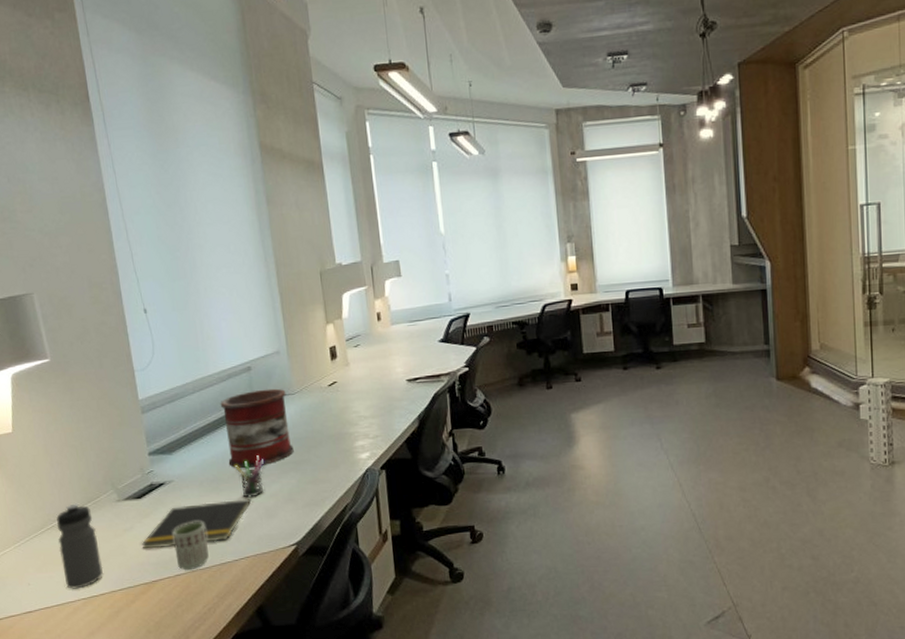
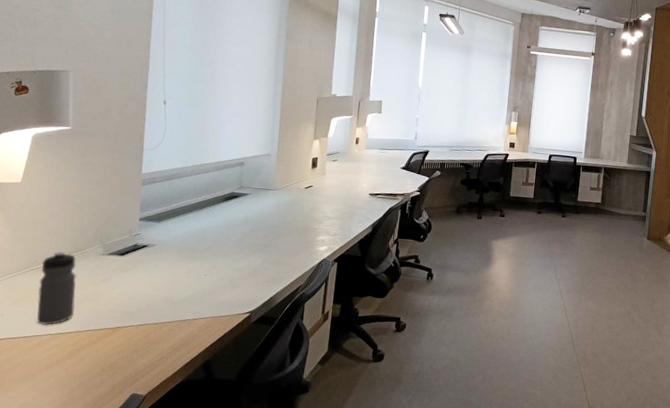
notepad: present [141,498,252,549] -> none [114,267,220,301]
cup: present [172,522,209,571] -> none [143,281,175,322]
plant pot: present [220,388,294,470] -> none [207,182,269,245]
pen holder: present [234,454,265,499] -> none [211,234,239,269]

